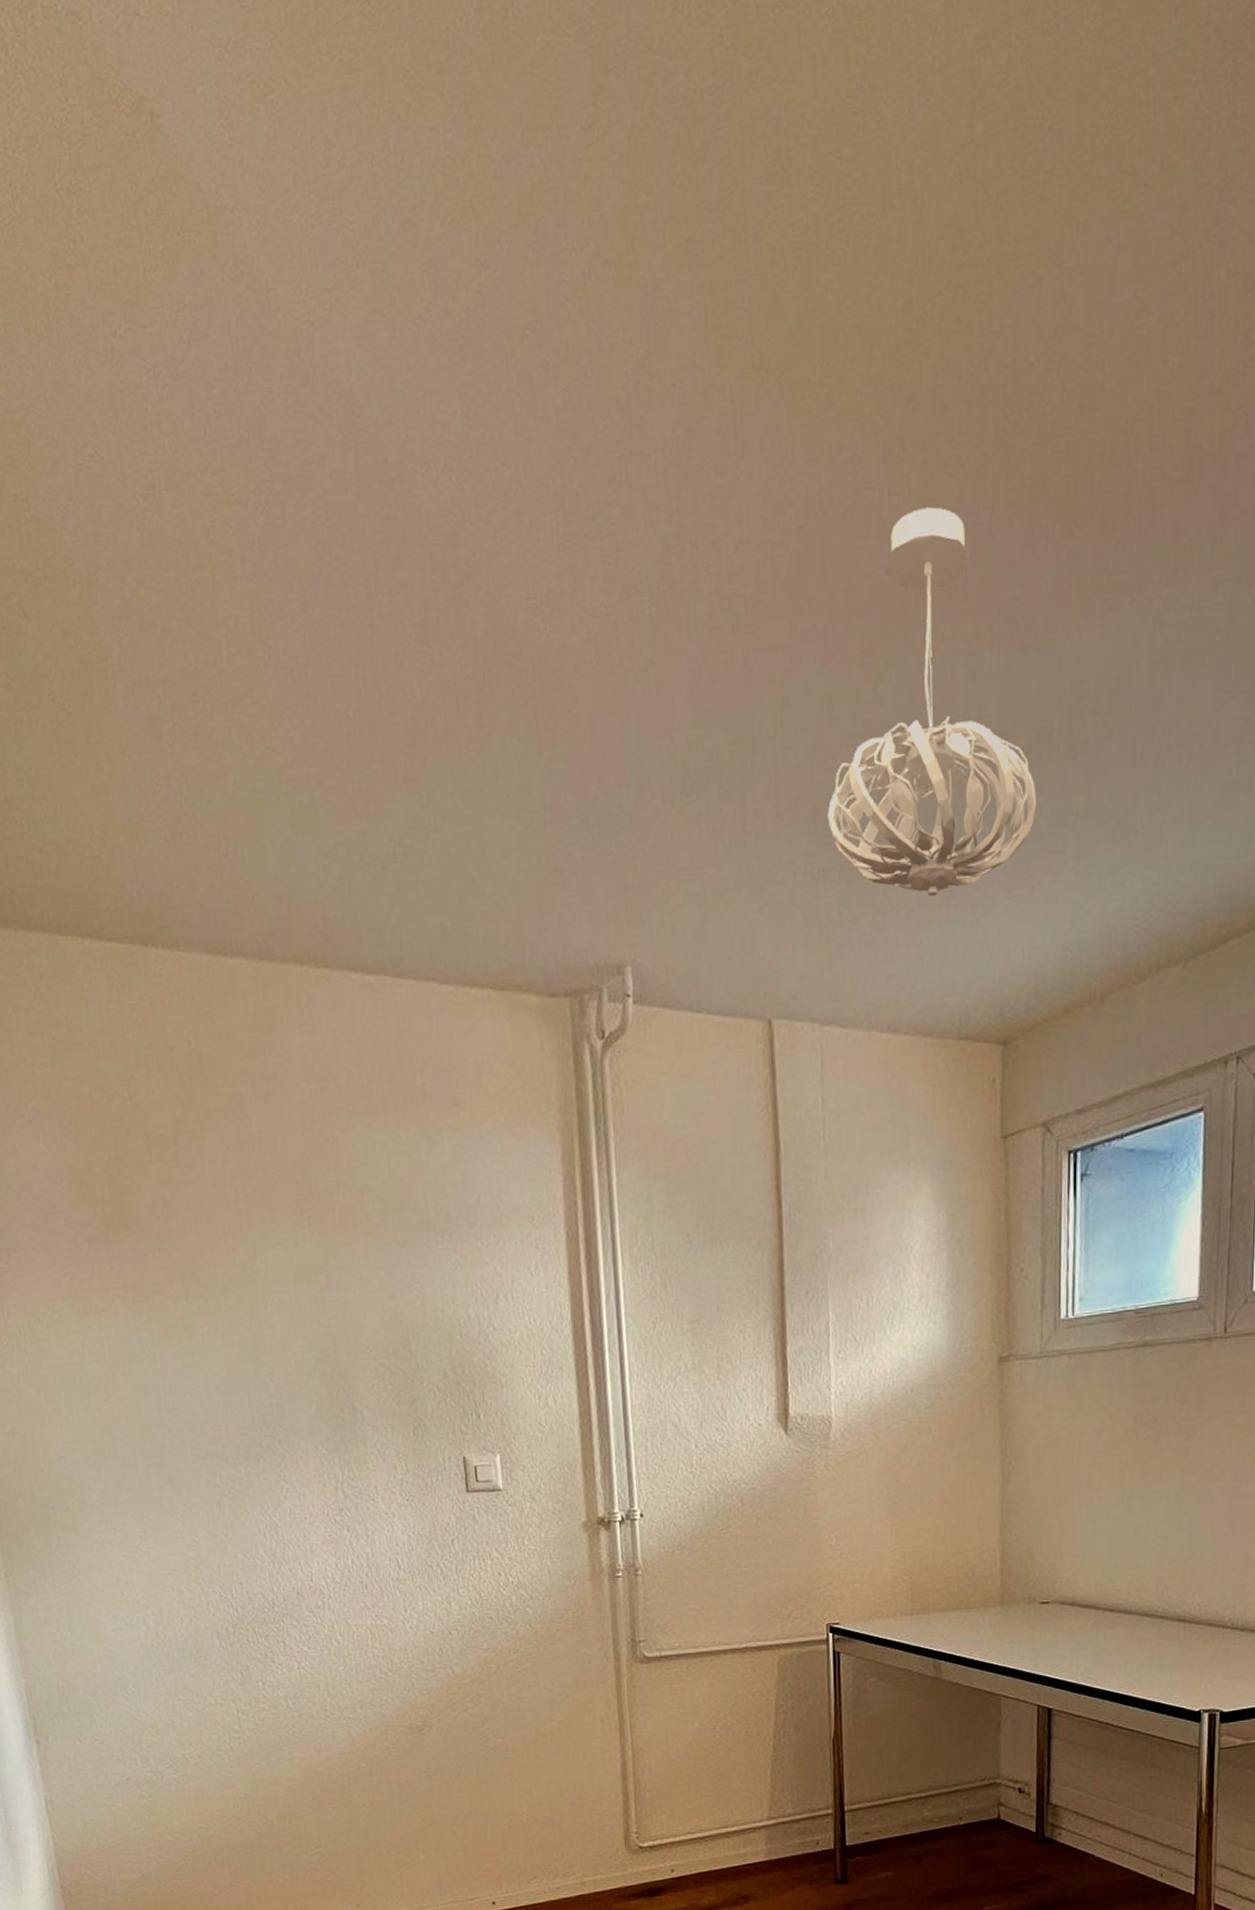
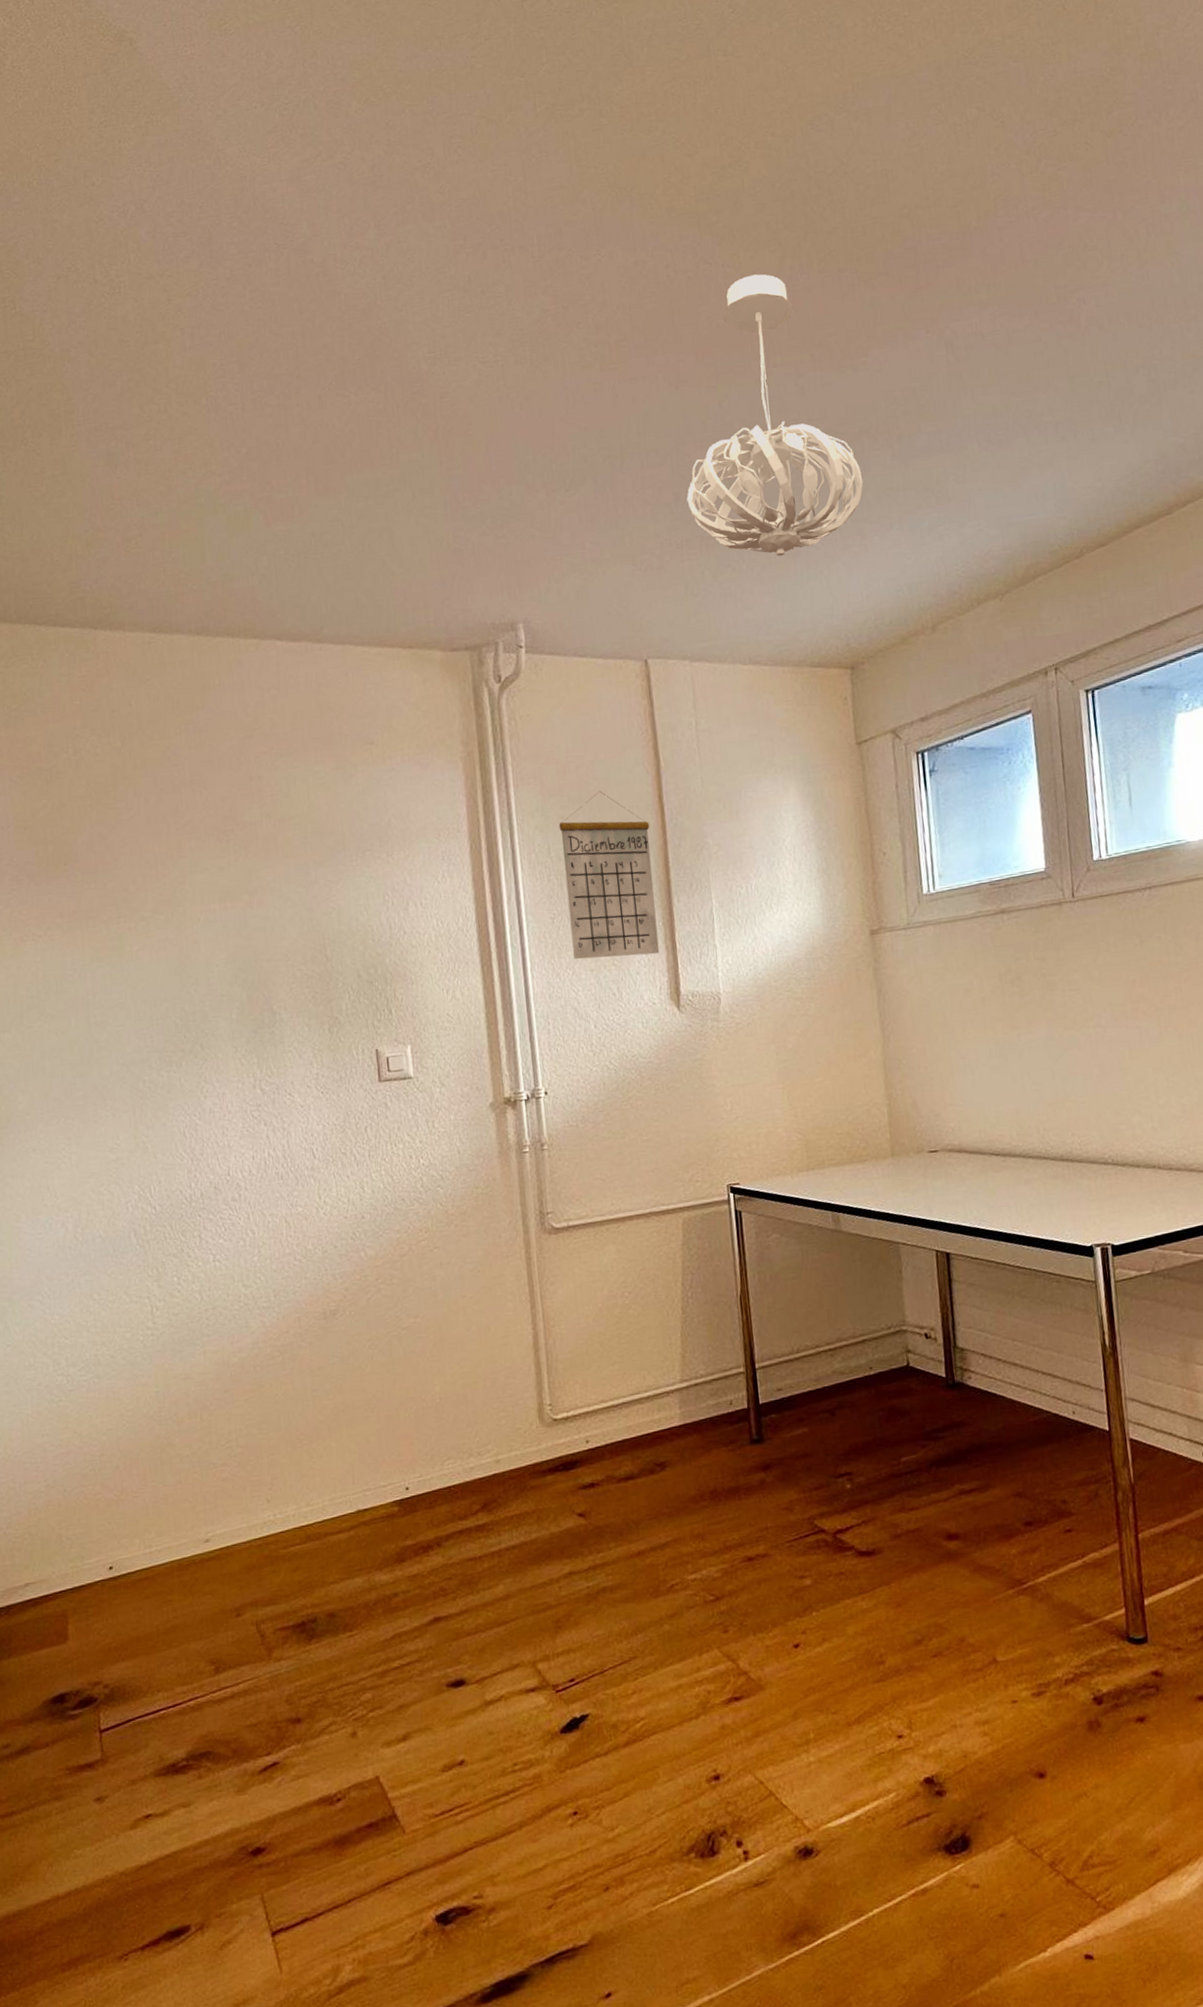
calendar: none [664,1177,769,1371] -> present [559,790,660,959]

